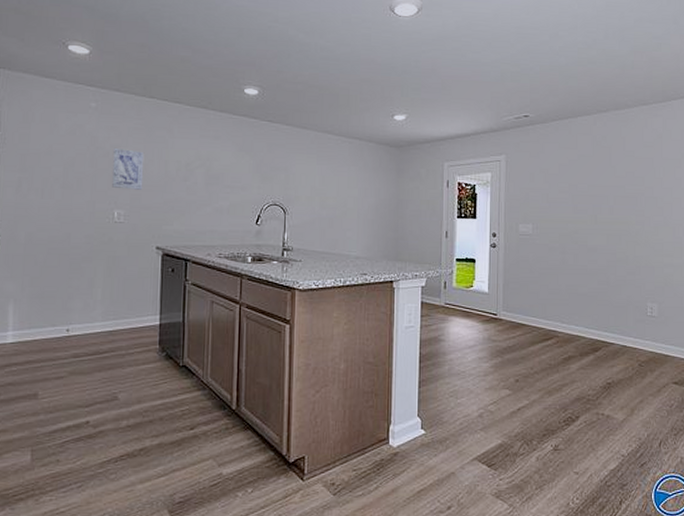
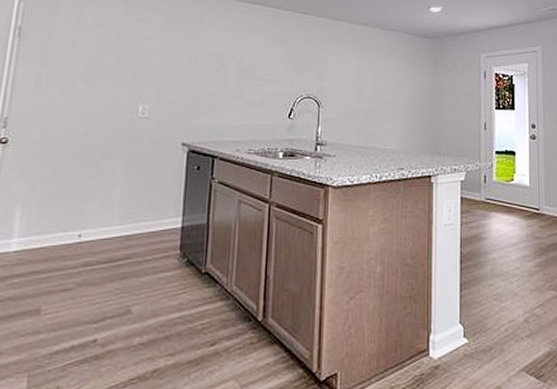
wall art: present [112,147,145,190] -> none [138,40,174,83]

